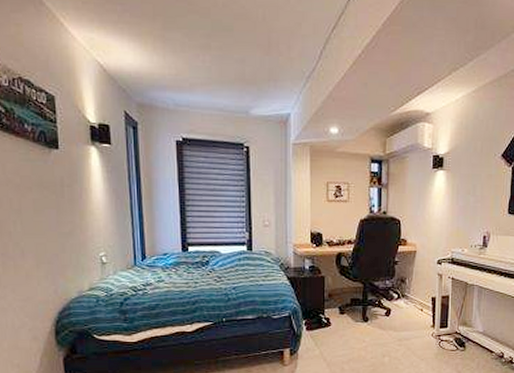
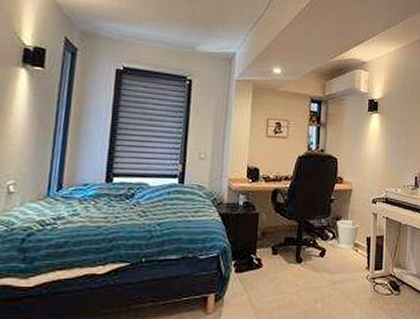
wastebasket: none [401,280,425,309] -> present [337,219,360,249]

